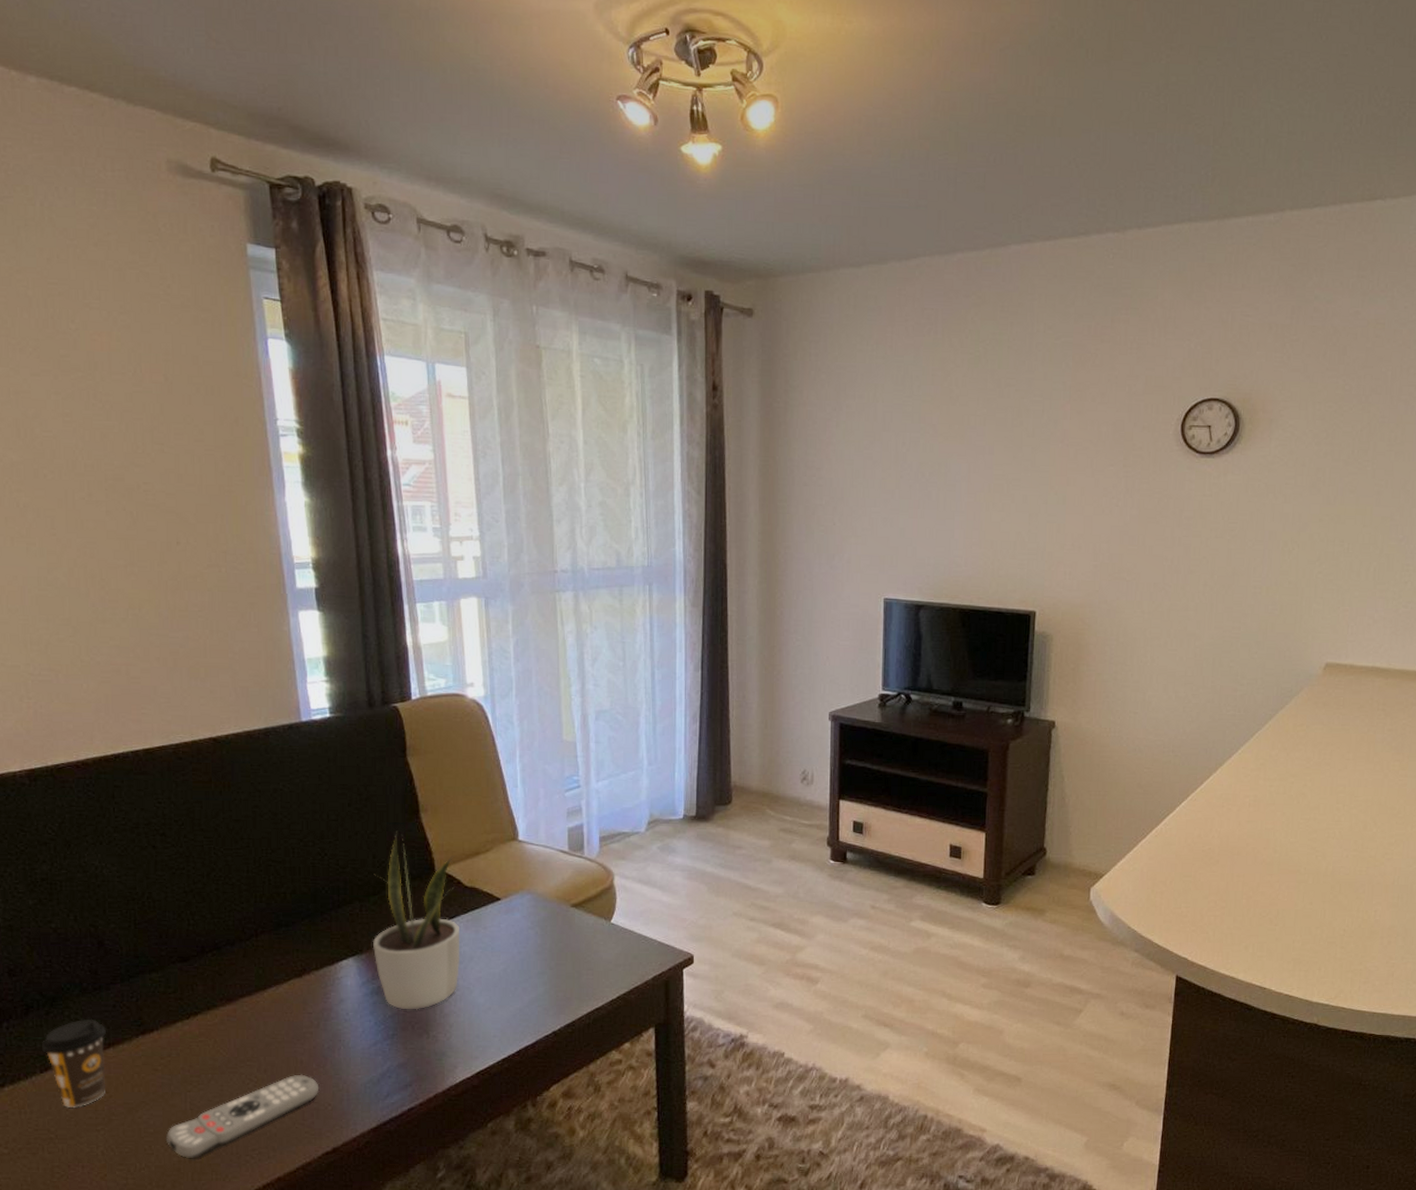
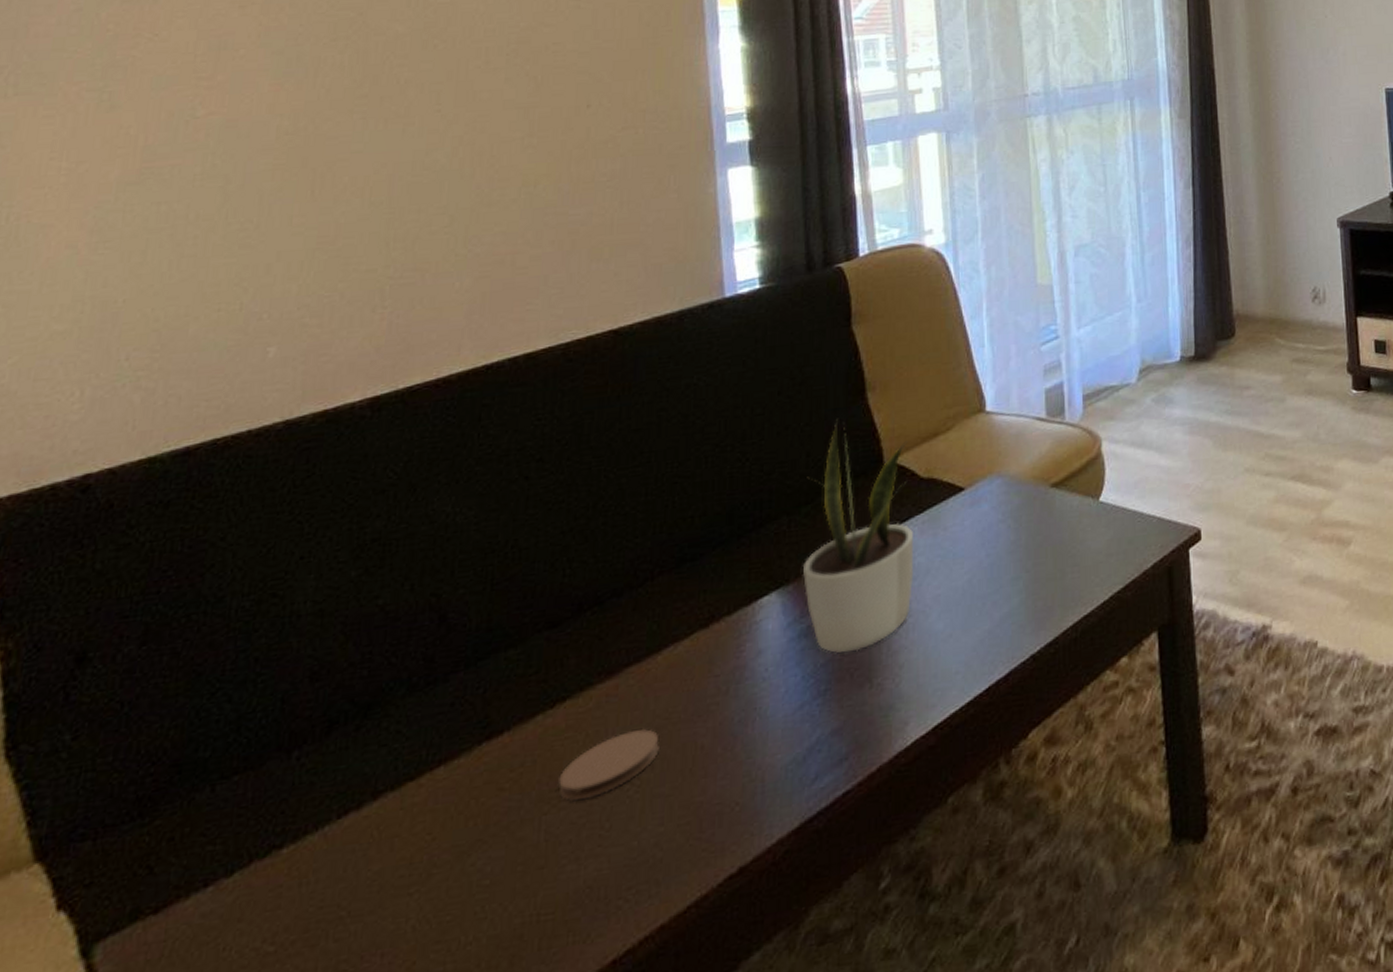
coffee cup: present [41,1018,106,1108] -> none [342,727,437,866]
remote control: present [166,1074,318,1159] -> none [507,764,723,918]
coaster: none [197,1042,269,1085] -> present [558,728,659,801]

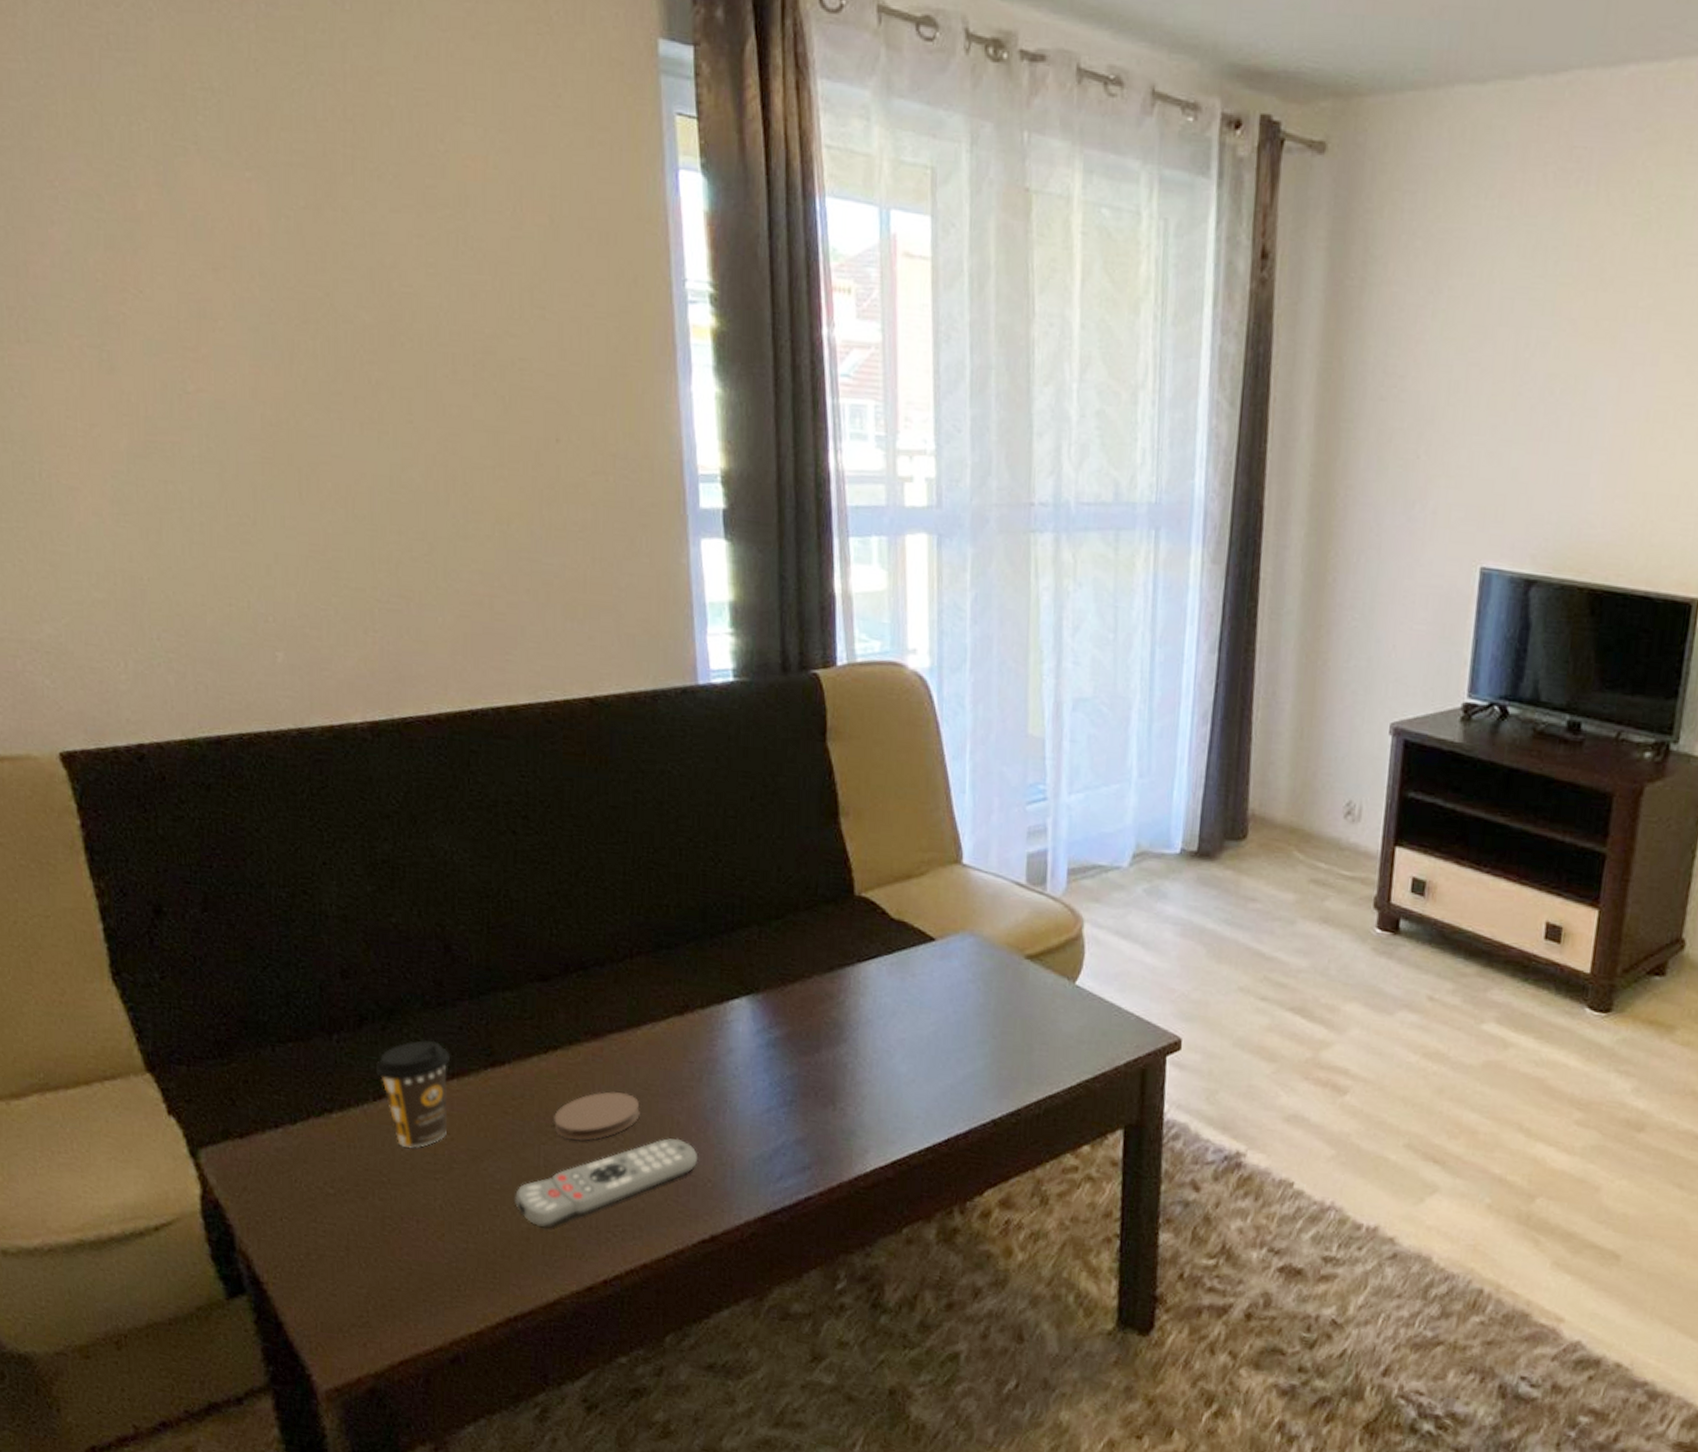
coffee cup: none [342,727,437,866] -> present [375,1040,450,1149]
remote control: none [507,764,723,918] -> present [515,1138,697,1229]
potted plant: present [803,418,913,653] -> none [772,837,881,1073]

